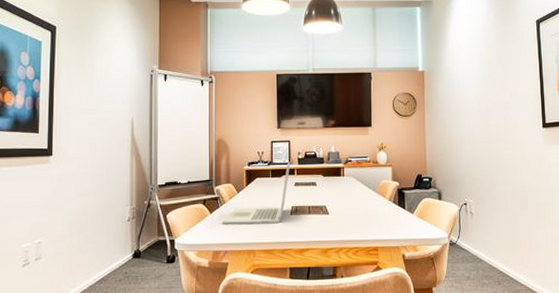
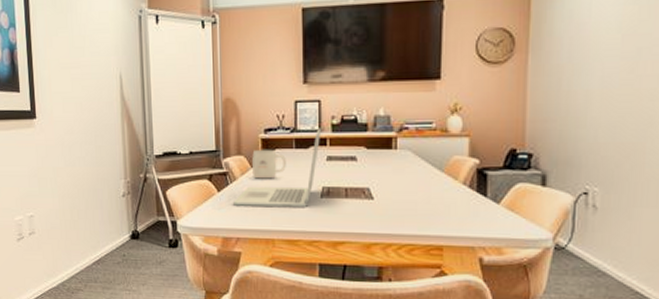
mug: none [238,178,264,202] -> present [252,149,286,179]

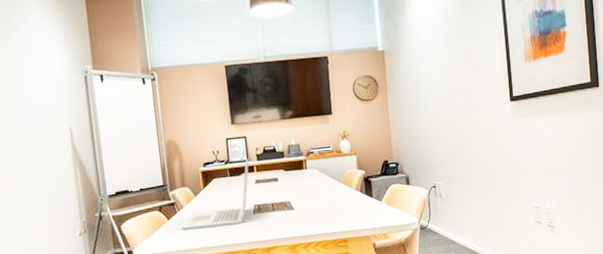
mug: present [252,149,286,179] -> none [195,179,224,205]

